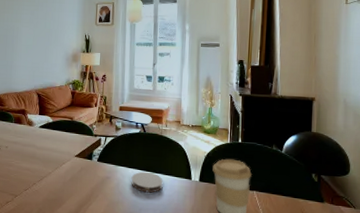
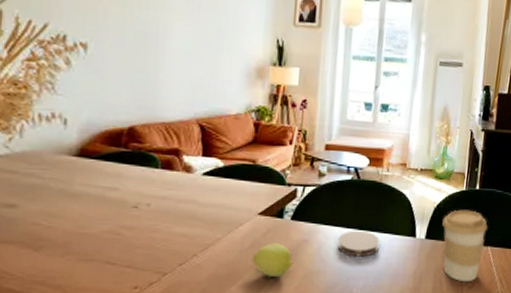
fruit: none [72,178,100,204] -> present [252,243,293,277]

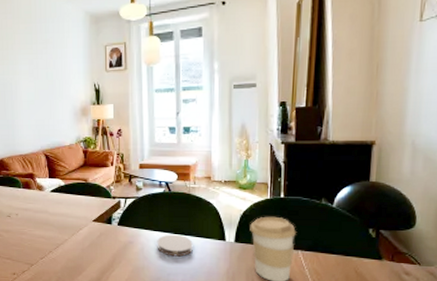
fruit: present [252,243,293,277] -> none [92,244,123,270]

